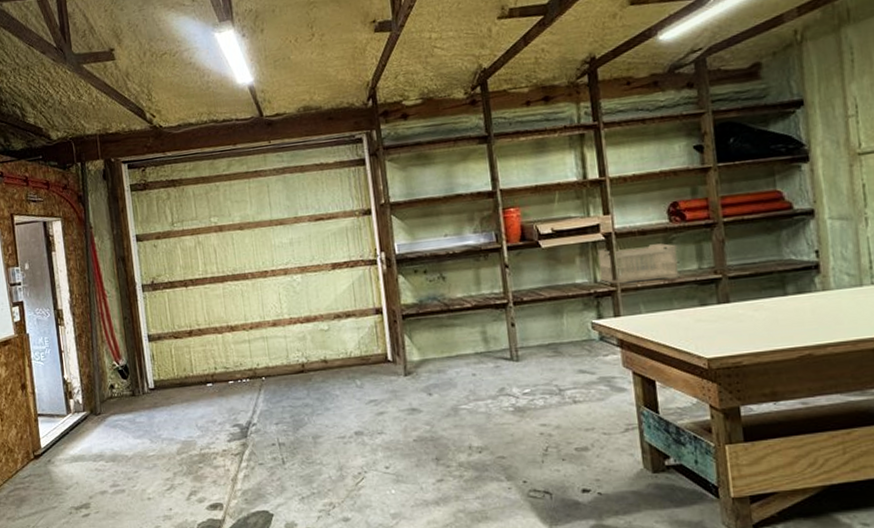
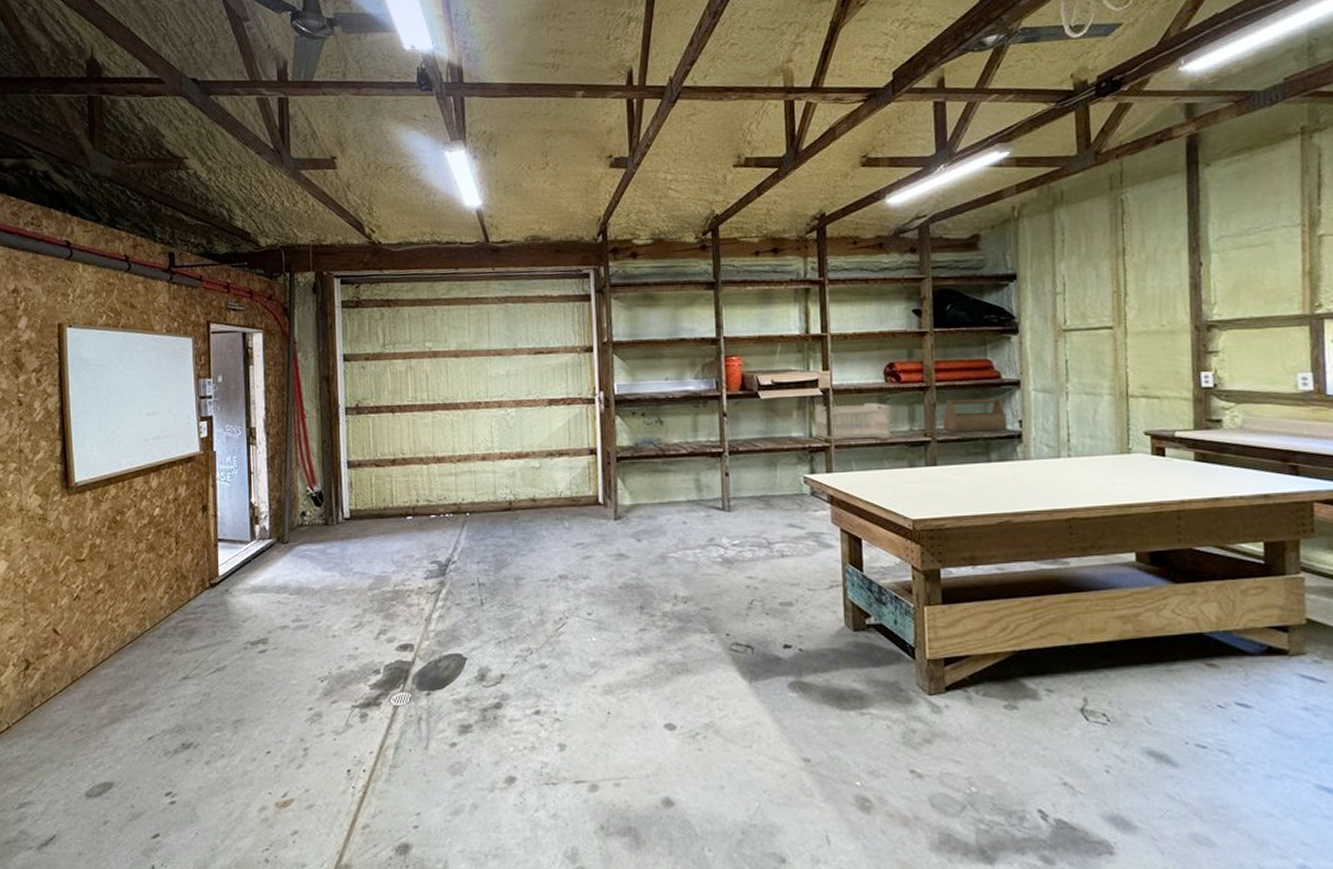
tool box: none [733,229,803,268] -> present [943,398,1008,433]

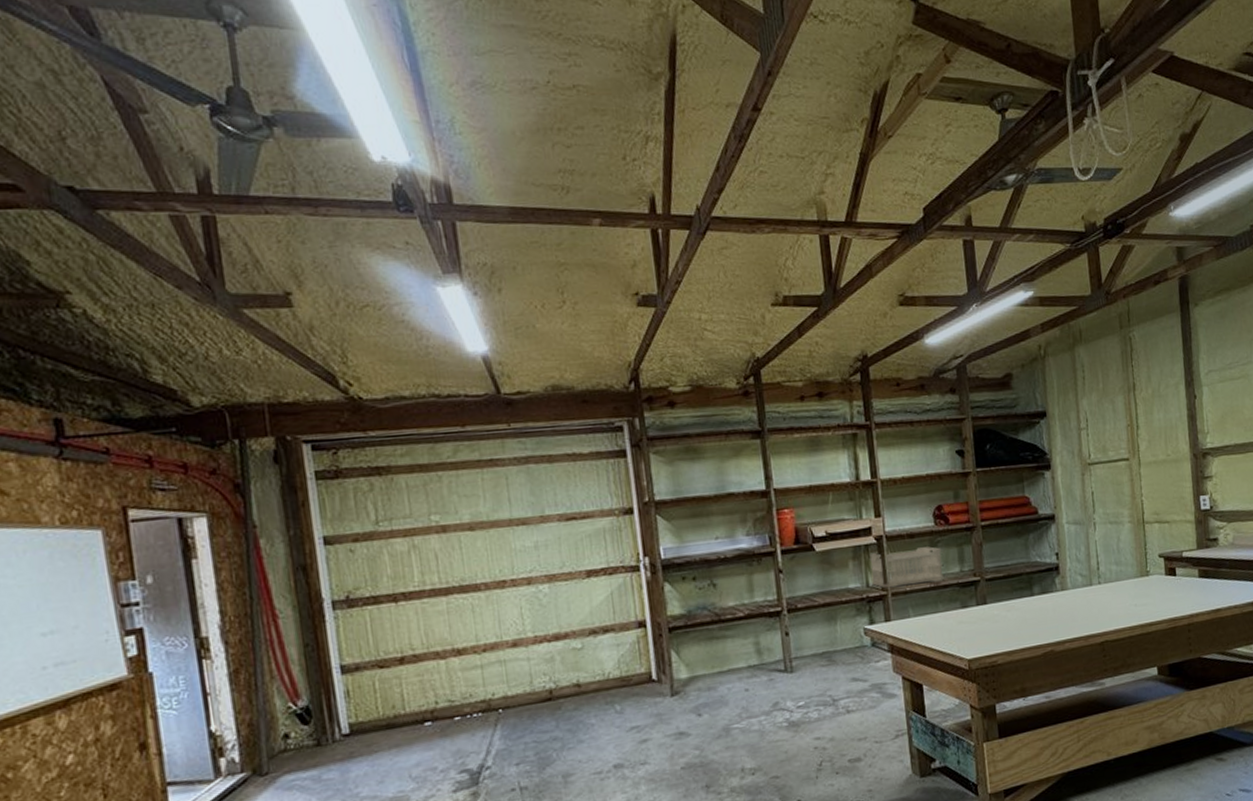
tool box: present [943,398,1008,433] -> none [989,533,1046,570]

